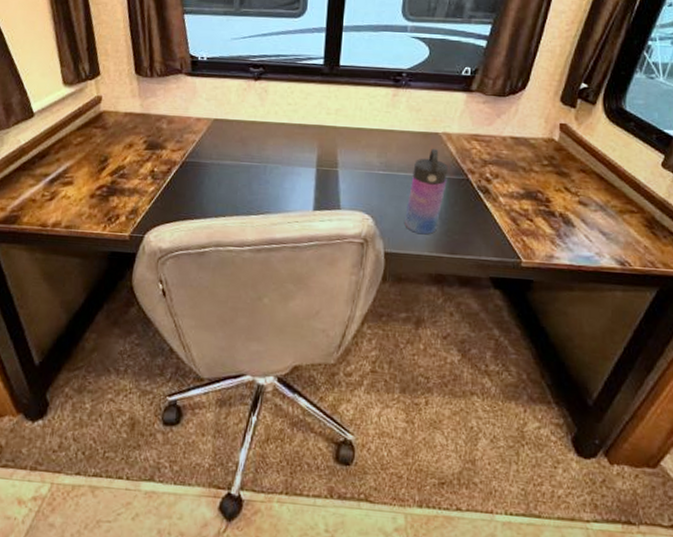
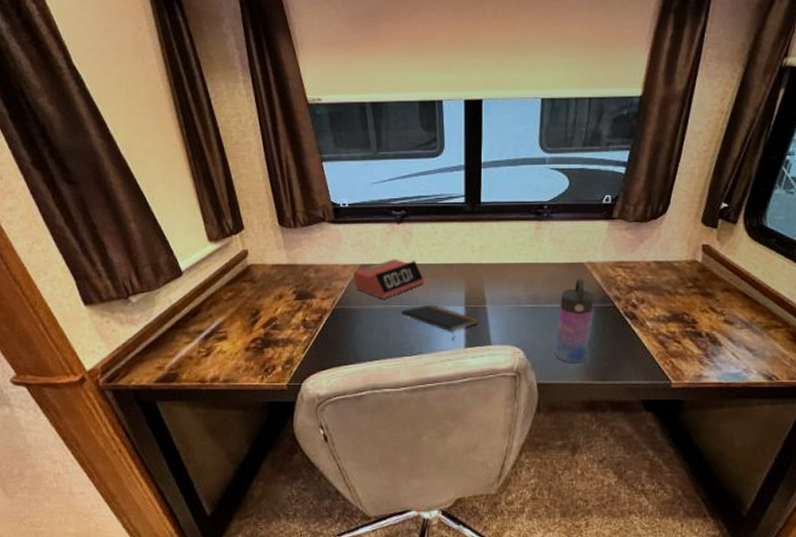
alarm clock: none [206,115,277,155] -> present [353,259,424,299]
notepad: none [251,163,329,200] -> present [401,304,478,339]

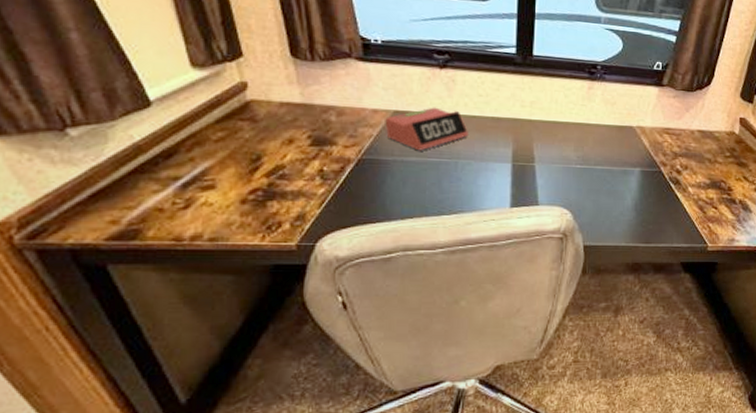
notepad: present [401,304,478,339] -> none [440,159,526,198]
water bottle: present [555,278,595,364] -> none [602,141,643,226]

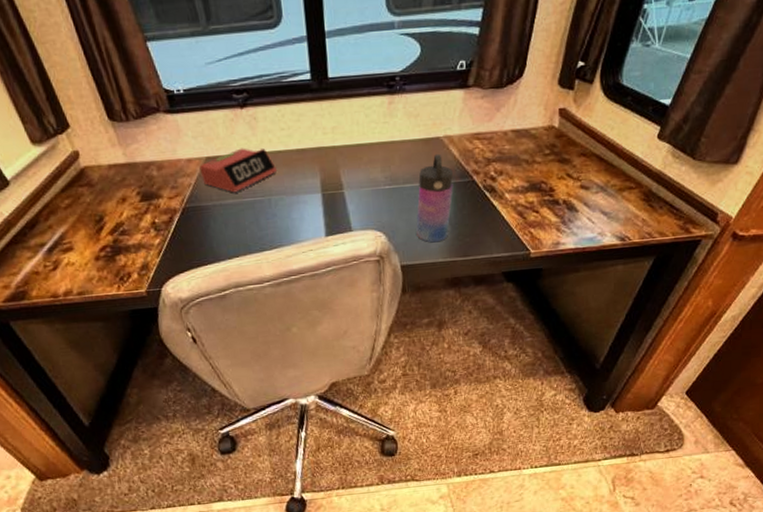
water bottle: none [602,141,643,226] -> present [416,153,454,243]

